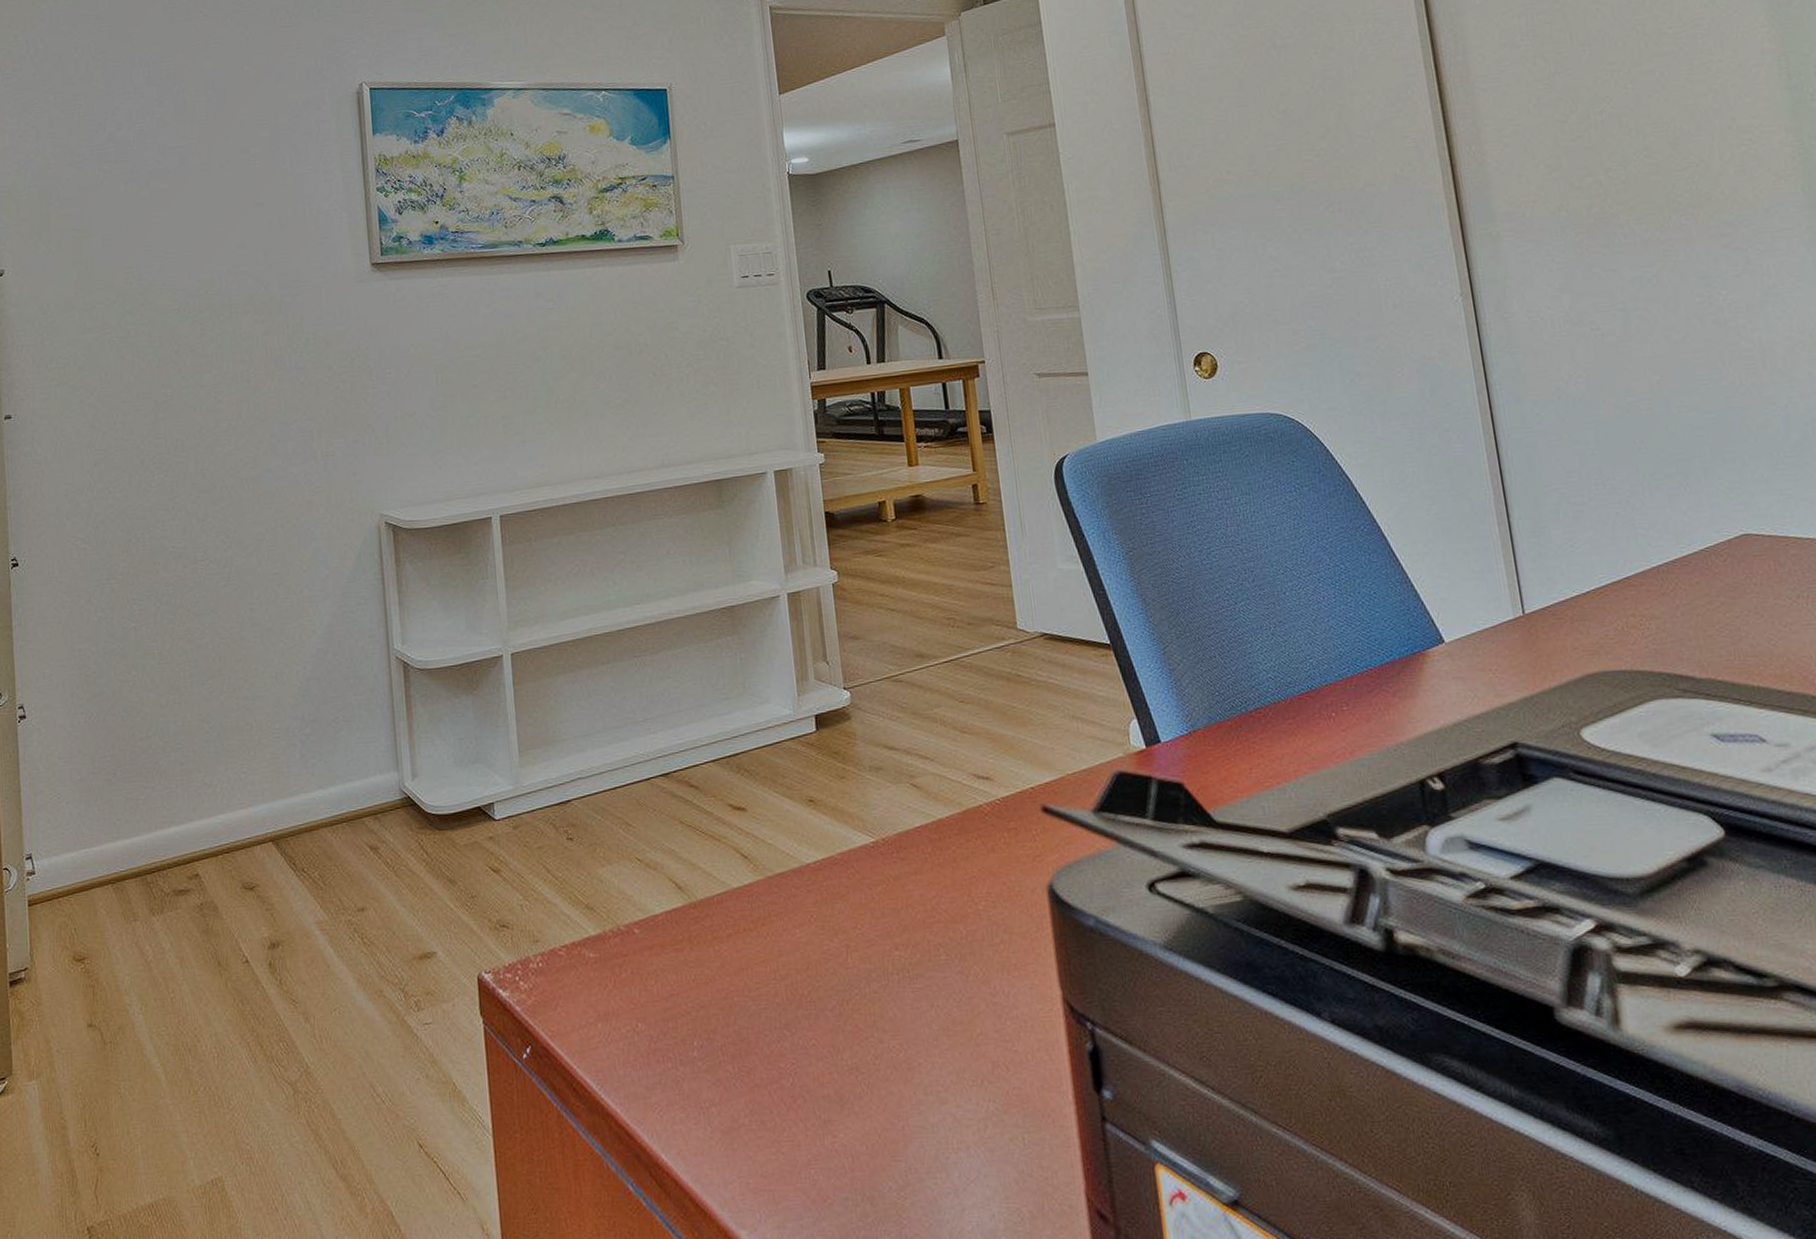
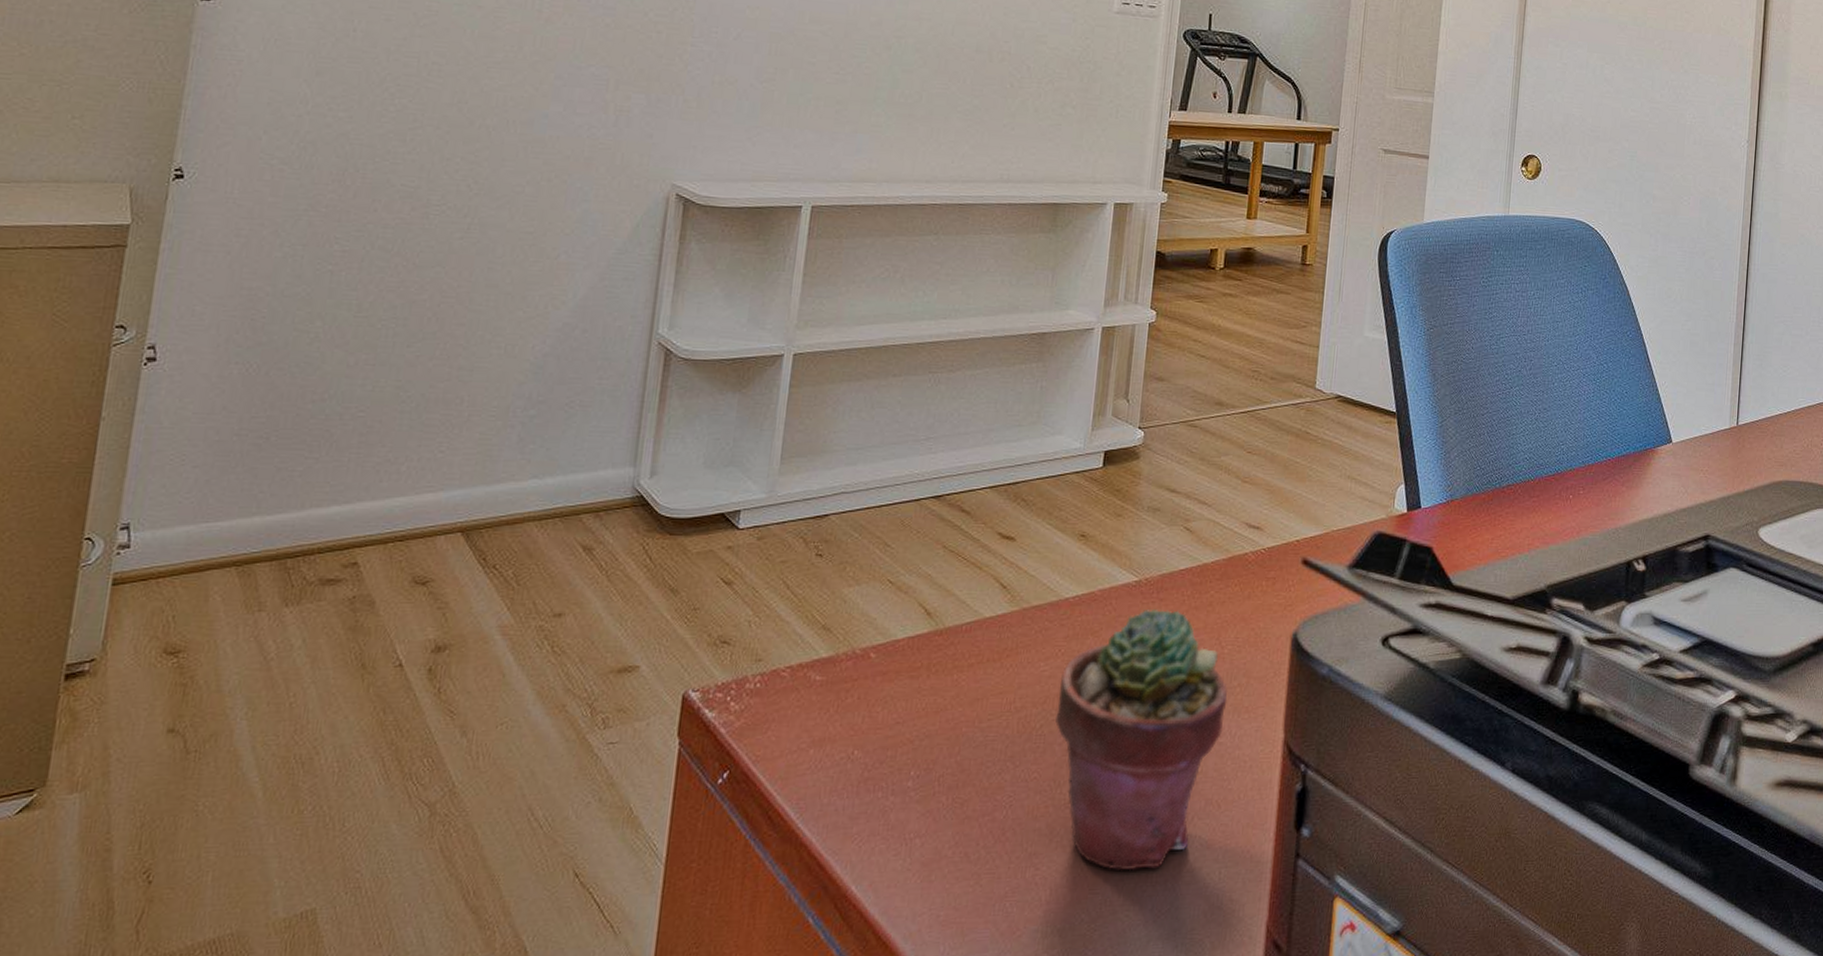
potted succulent: none [818,868,994,1138] -> present [1055,608,1228,871]

